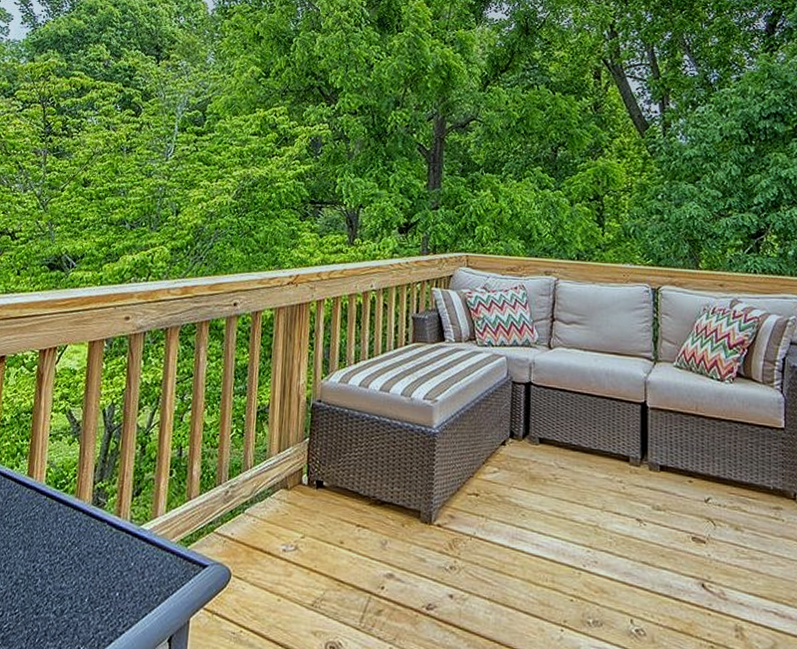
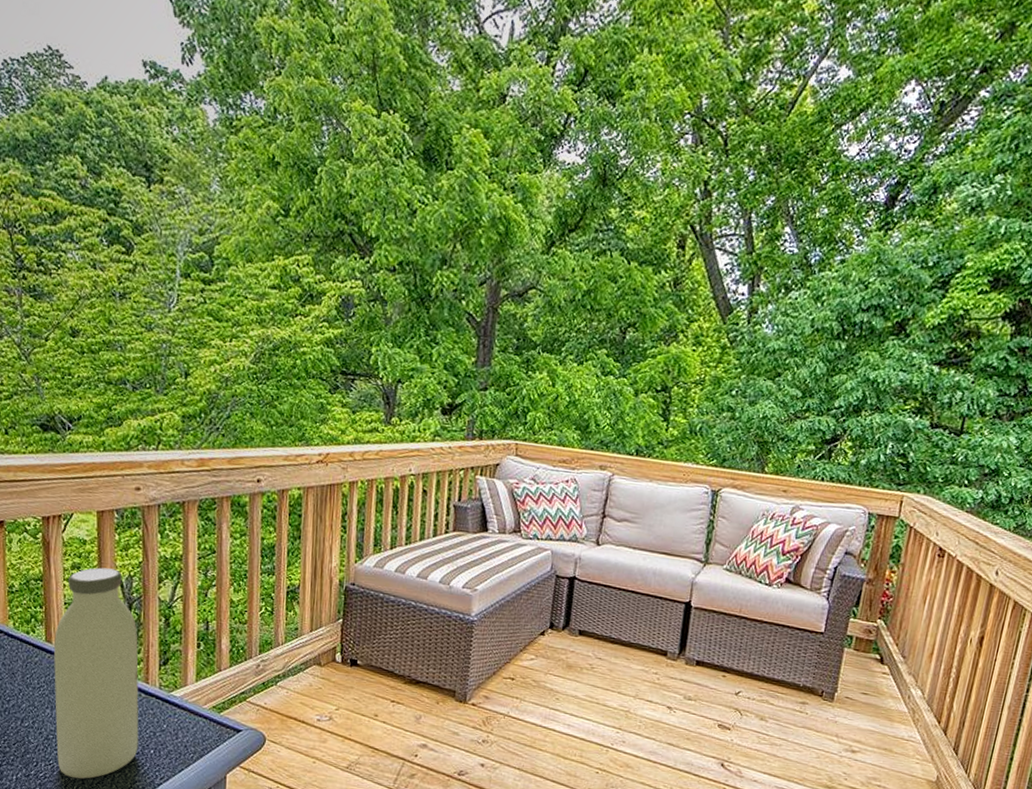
water bottle: none [23,397,115,630] -> present [54,567,139,779]

